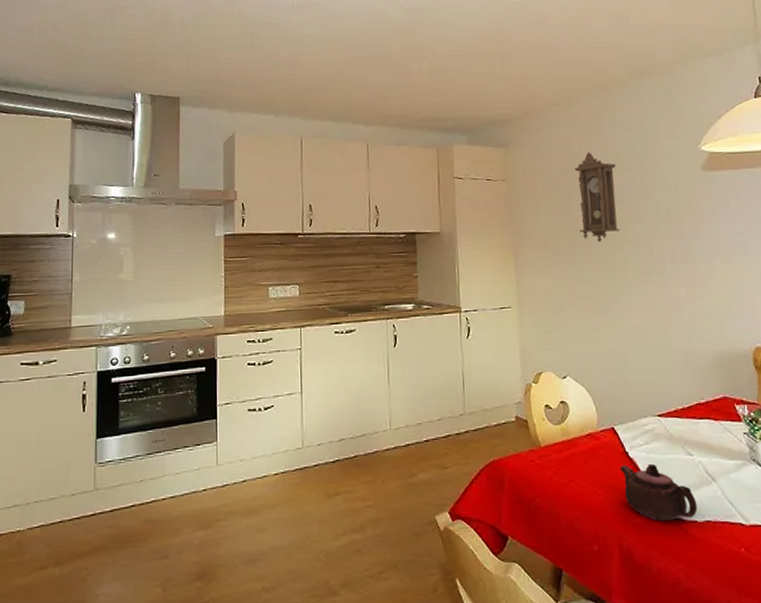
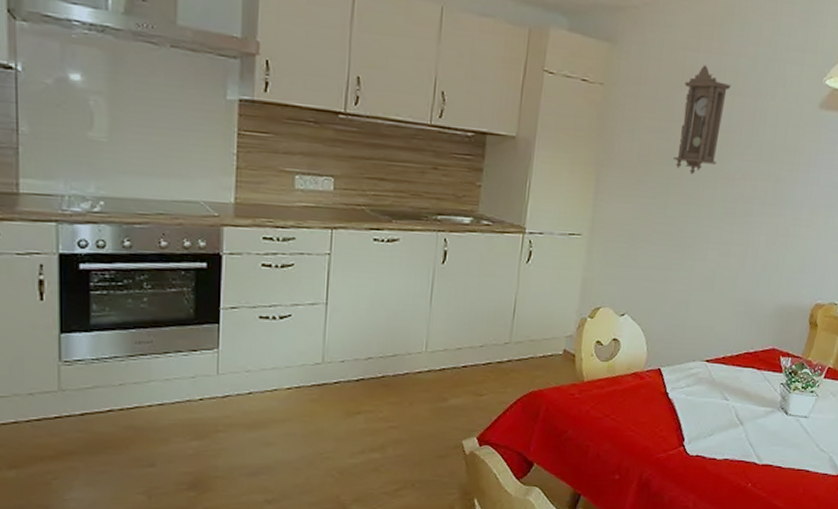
teapot: present [620,463,698,521] -> none [655,404,721,457]

